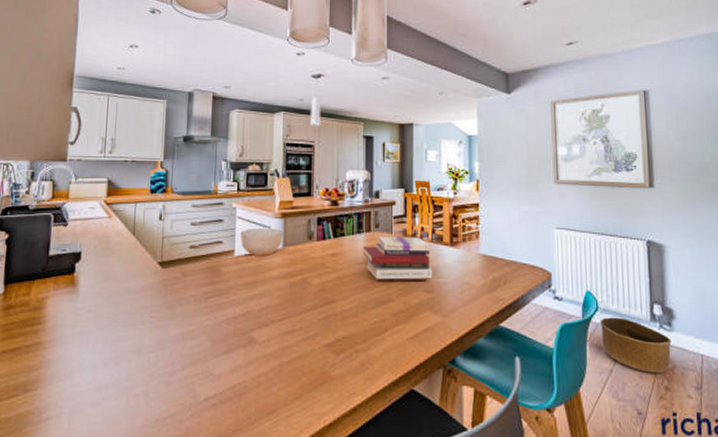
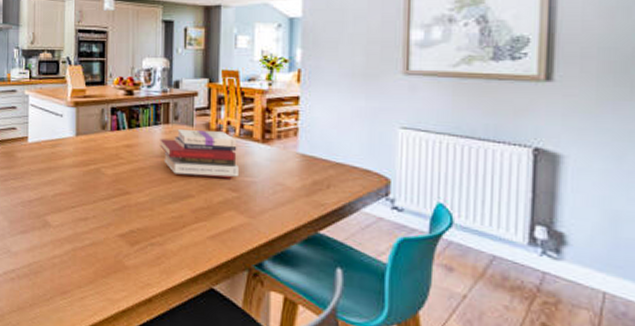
bowl: present [240,228,283,257] -> none [33,115,76,145]
basket: present [600,317,672,373] -> none [453,235,558,307]

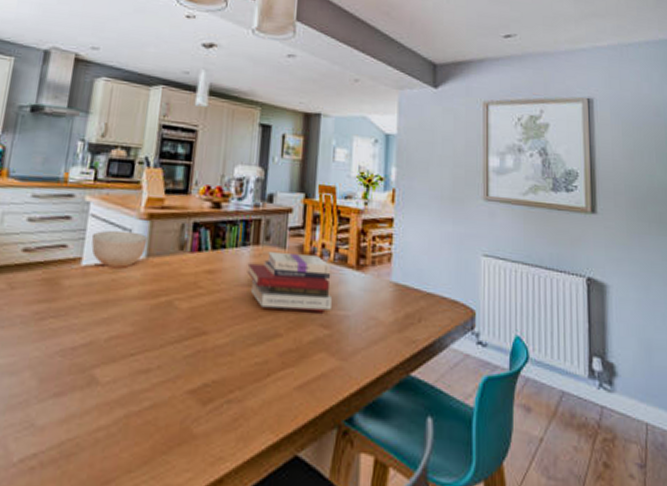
bowl: none [33,115,76,145] -> present [91,230,148,270]

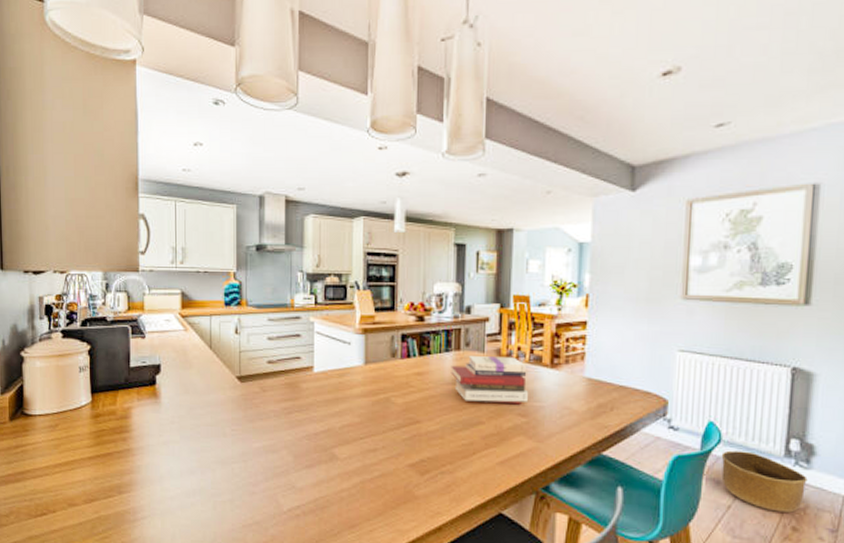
bowl: present [91,230,148,270] -> none [318,343,364,374]
basket: none [530,370,612,445] -> present [721,450,808,513]

